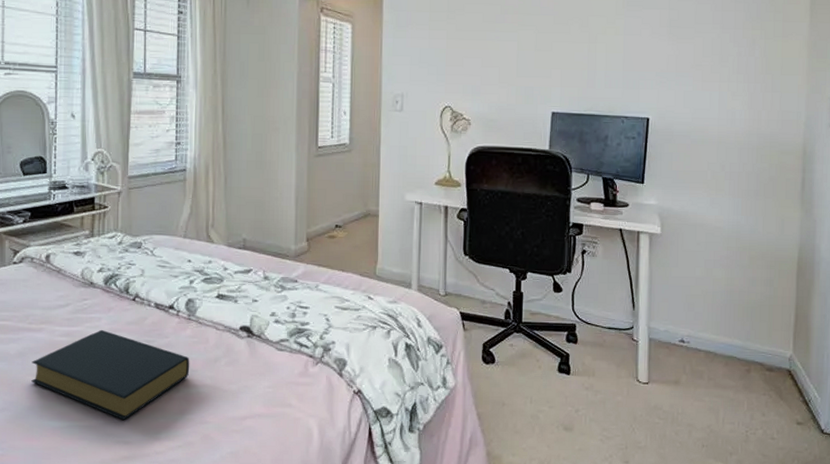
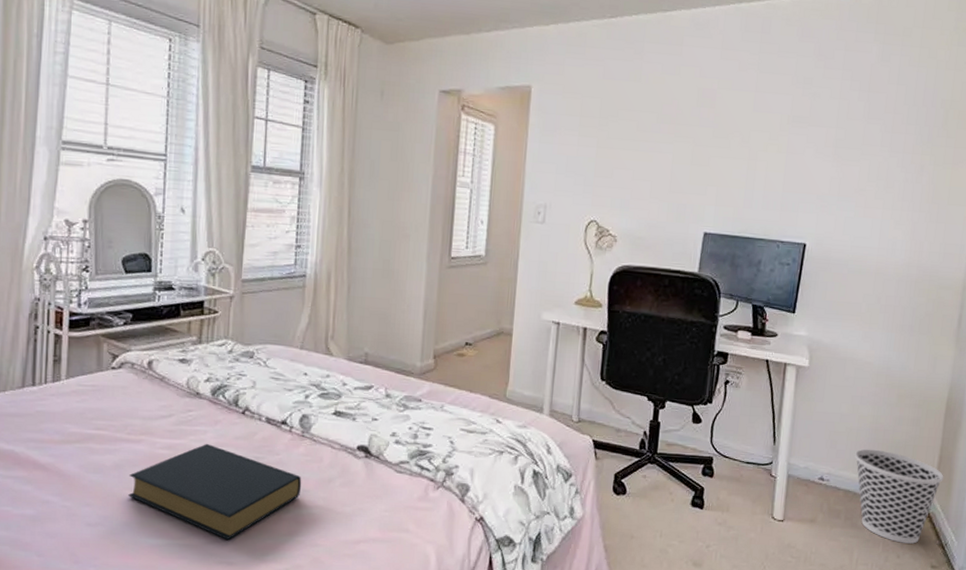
wastebasket: none [712,310,801,401] -> present [855,449,944,544]

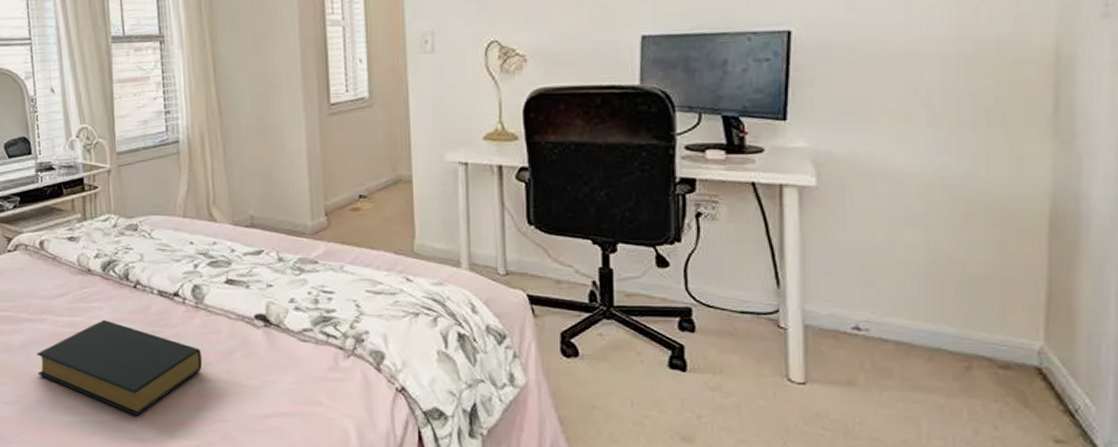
wastebasket: present [855,449,944,544] -> none [905,286,1059,410]

